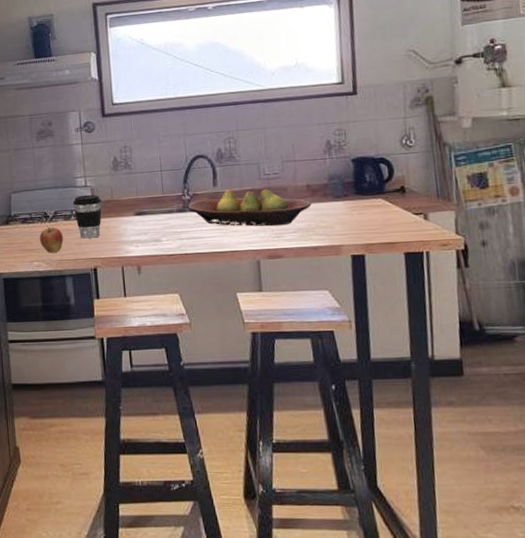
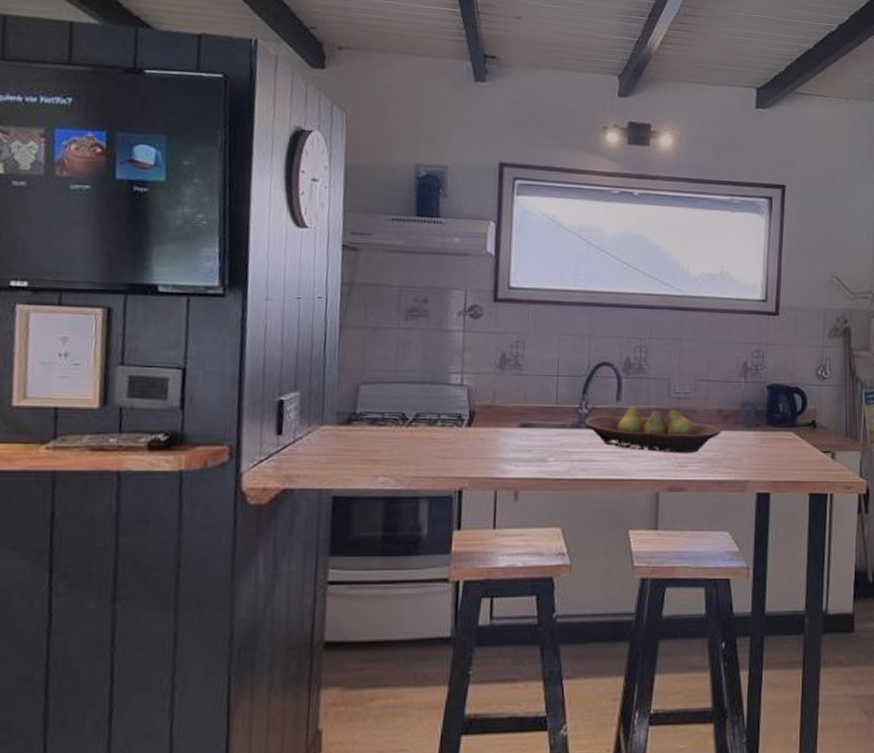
fruit: present [39,226,64,253] -> none [390,432,424,466]
coffee cup: present [72,194,102,239] -> none [441,396,480,452]

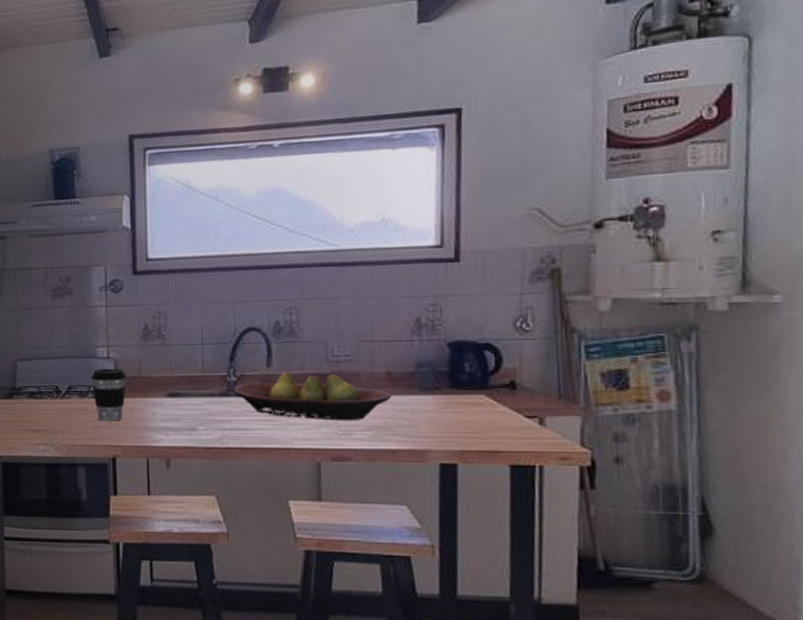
coffee cup: none [441,396,480,452] -> present [91,368,127,421]

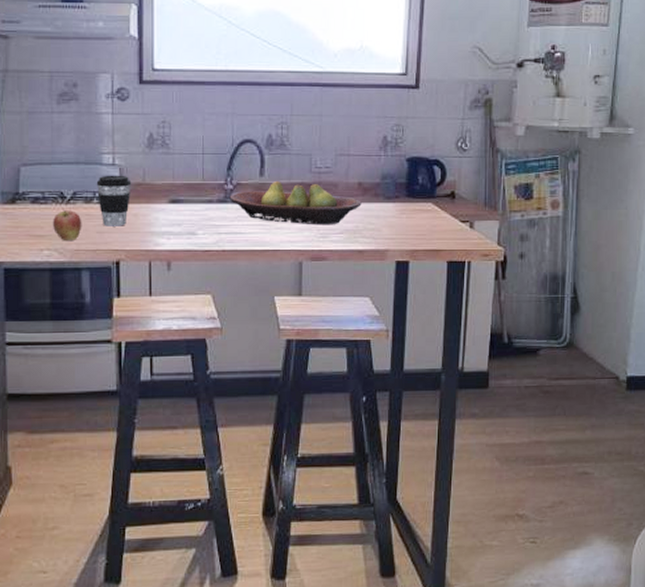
fruit: none [48,403,78,435] -> present [52,209,82,240]

